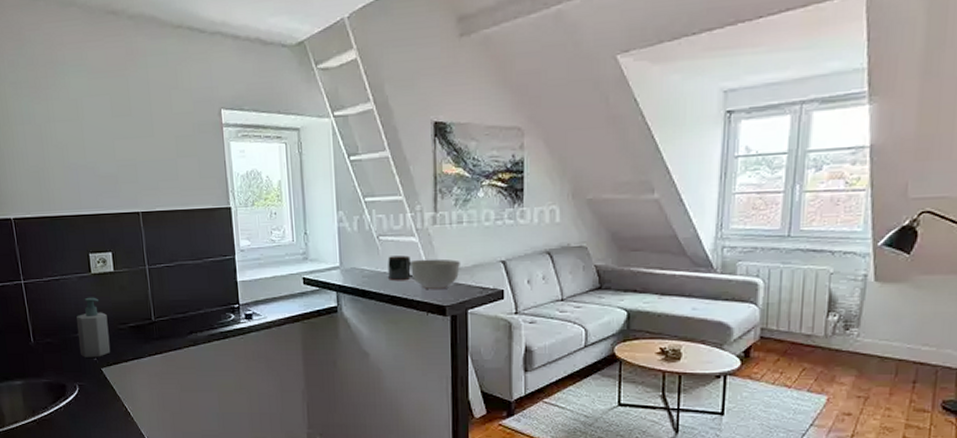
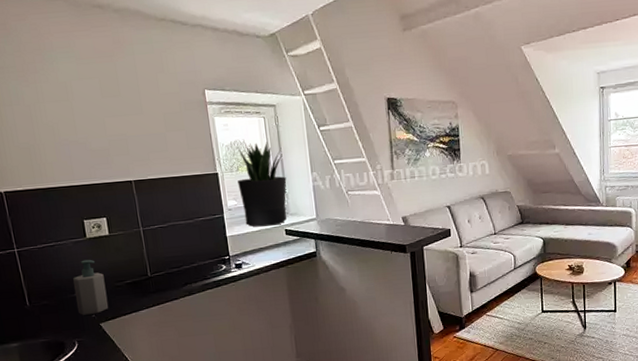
planter: none [252,168,308,273] -> present [237,139,287,227]
mug: present [388,255,414,281] -> none [356,206,379,228]
bowl: present [409,259,460,290] -> none [374,207,415,233]

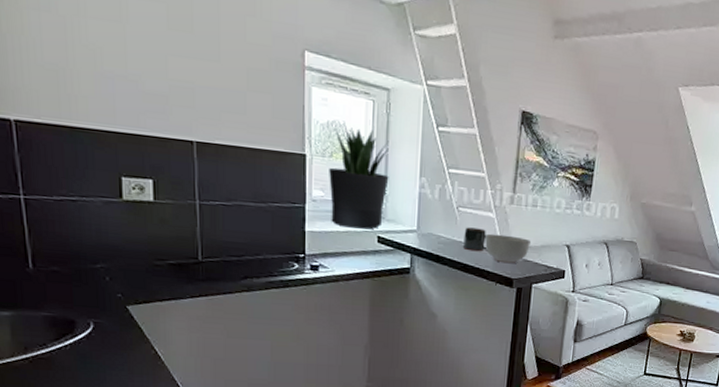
soap bottle: present [73,259,109,315] -> none [97,225,141,294]
mug: none [356,206,379,228] -> present [463,227,488,252]
bowl: none [374,207,415,233] -> present [484,233,531,264]

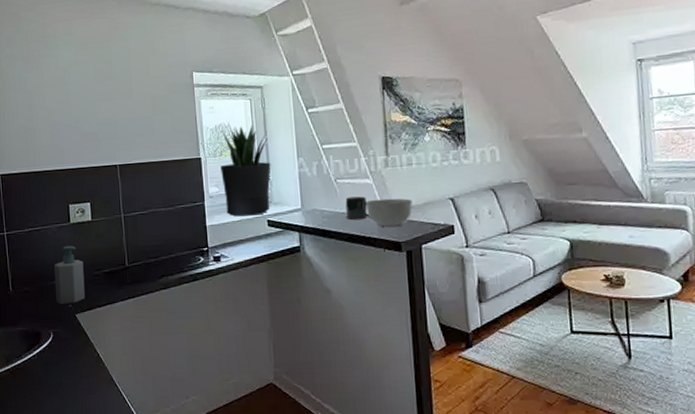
soap bottle: none [97,225,141,294] -> present [54,245,86,304]

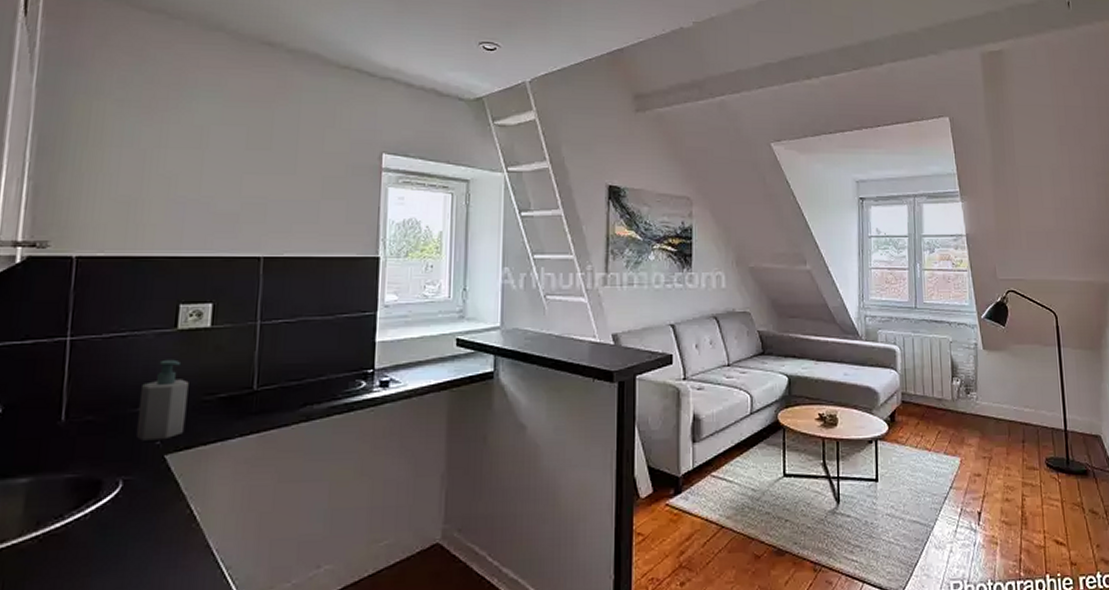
planter: present [220,122,271,217] -> none [403,217,469,332]
mug: present [345,196,370,221] -> none [554,316,581,344]
bowl: present [365,198,412,228] -> none [577,321,629,354]

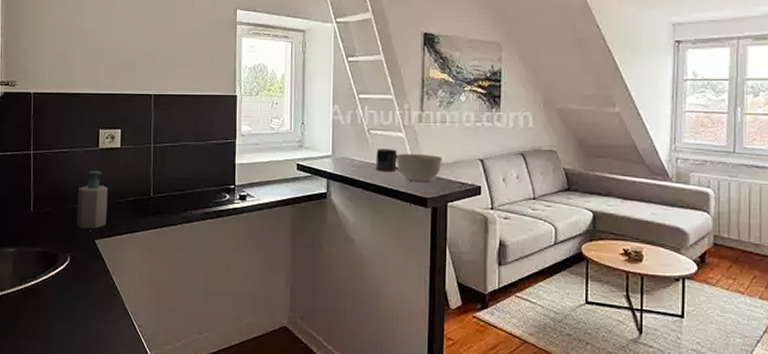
mug: none [554,316,581,344] -> present [376,149,399,173]
bowl: none [577,321,629,354] -> present [396,153,442,183]

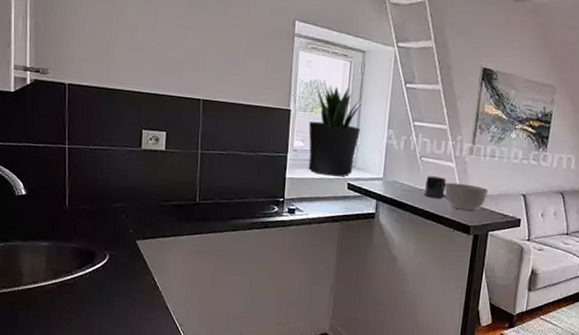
soap bottle: present [76,170,108,229] -> none [116,171,151,230]
planter: none [255,63,306,158] -> present [308,80,362,177]

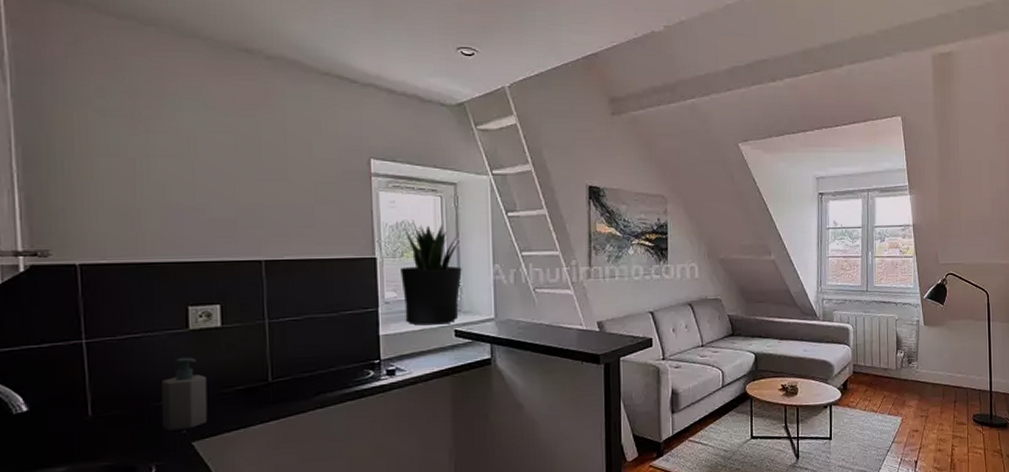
soap bottle: none [116,171,151,230] -> present [161,357,208,431]
mug: present [424,176,447,200] -> none [544,307,569,332]
bowl: present [444,182,488,212] -> none [565,310,613,340]

